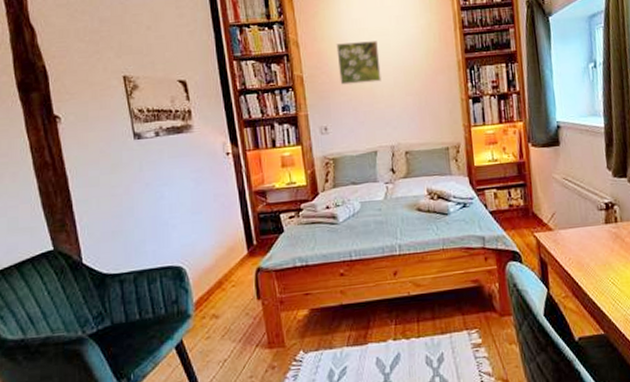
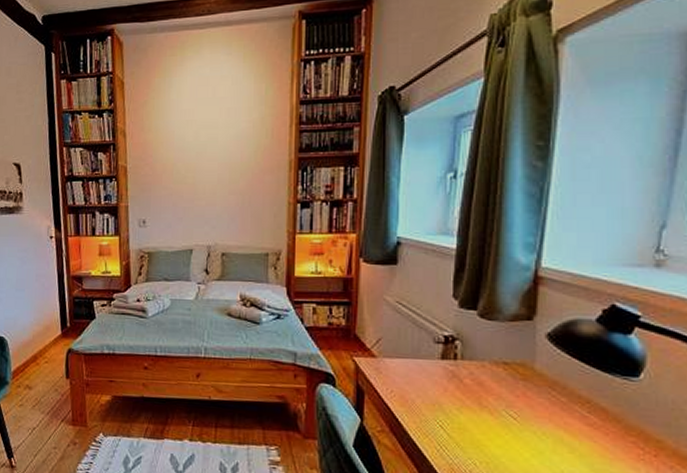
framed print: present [336,41,381,85] -> none [162,134,206,178]

